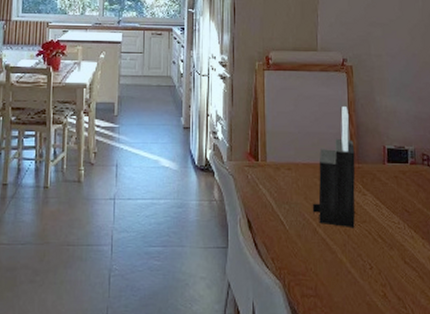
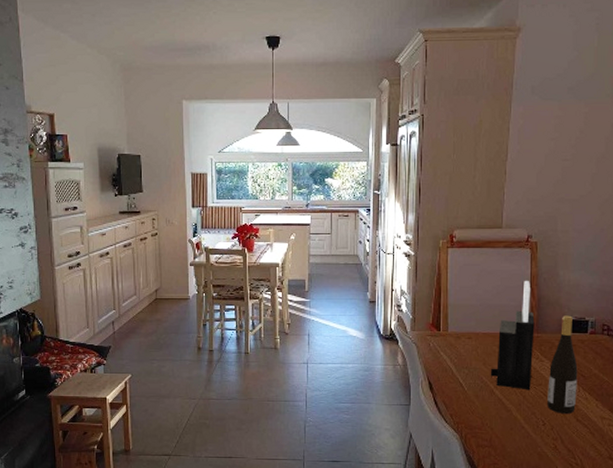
wine bottle: none [372,144,403,255] -> present [547,315,578,413]

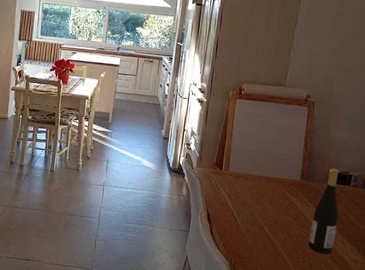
knife block: present [490,281,535,391] -> none [261,135,306,231]

